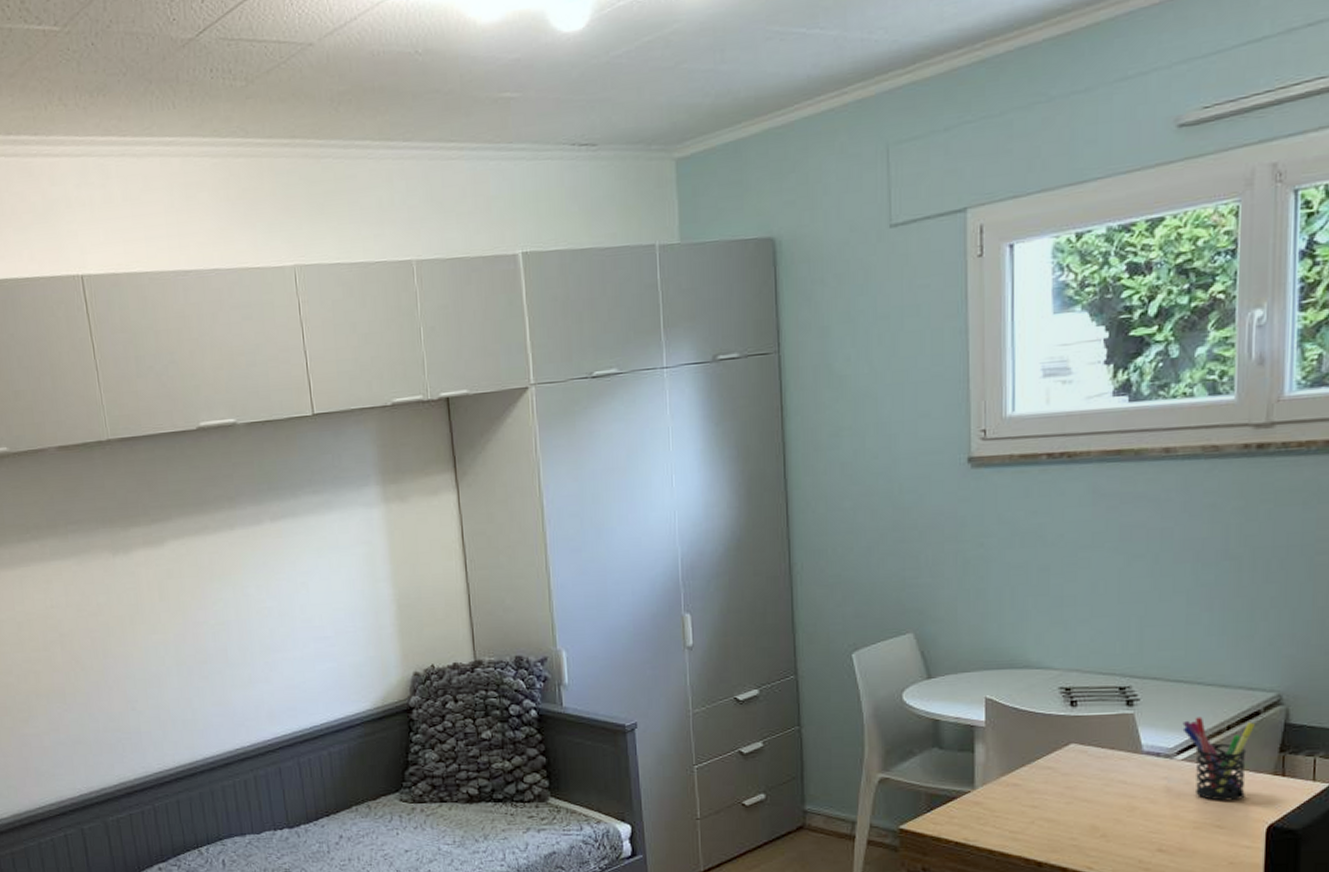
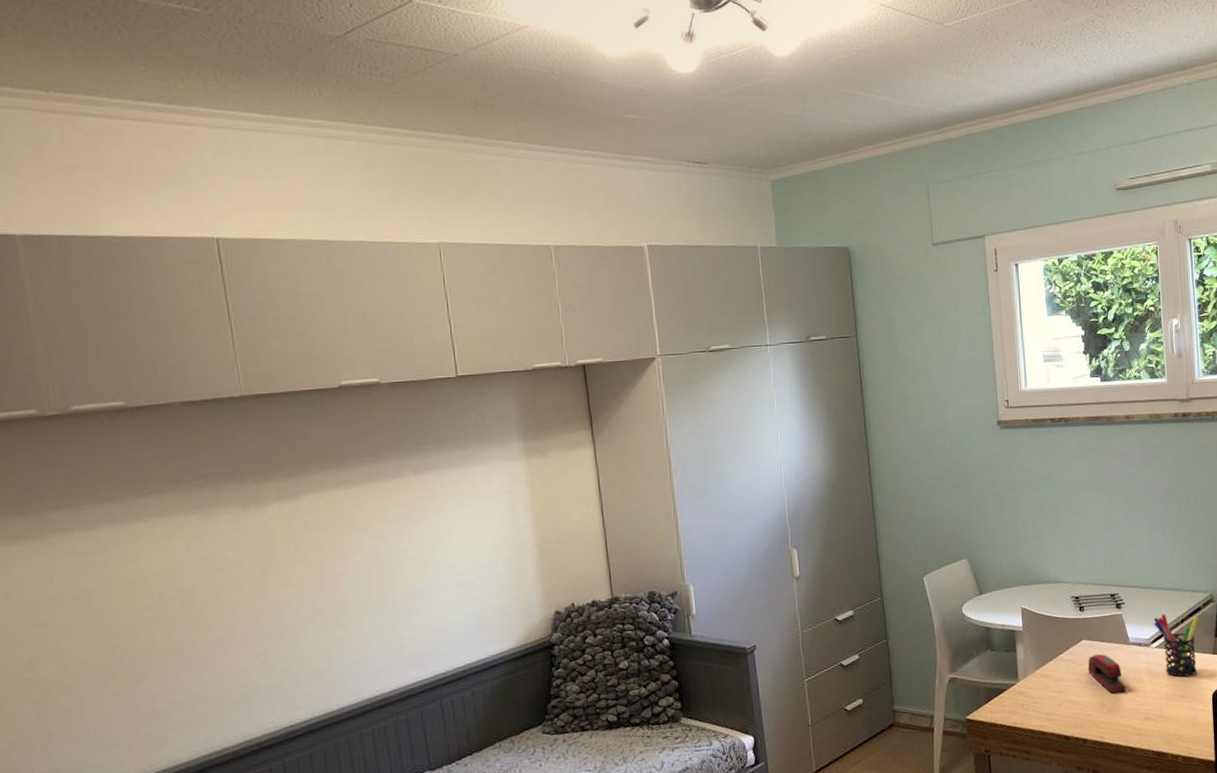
stapler: none [1076,762,1133,815] -> present [1087,654,1127,694]

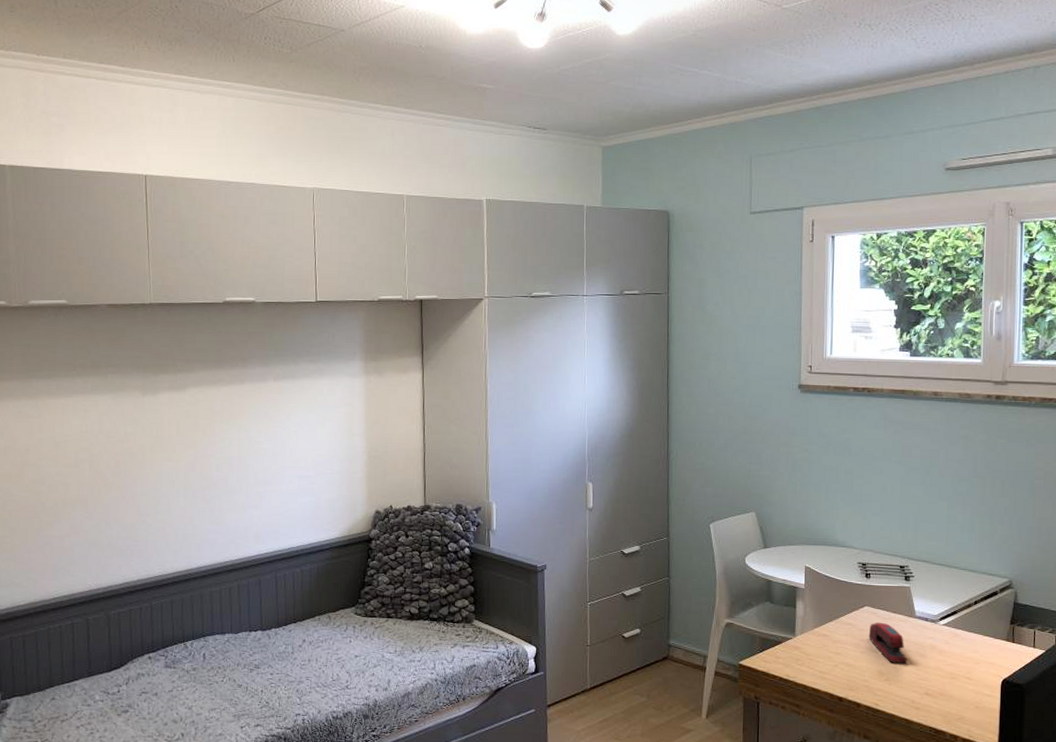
pen holder: present [1153,614,1198,677] -> none [944,593,994,659]

